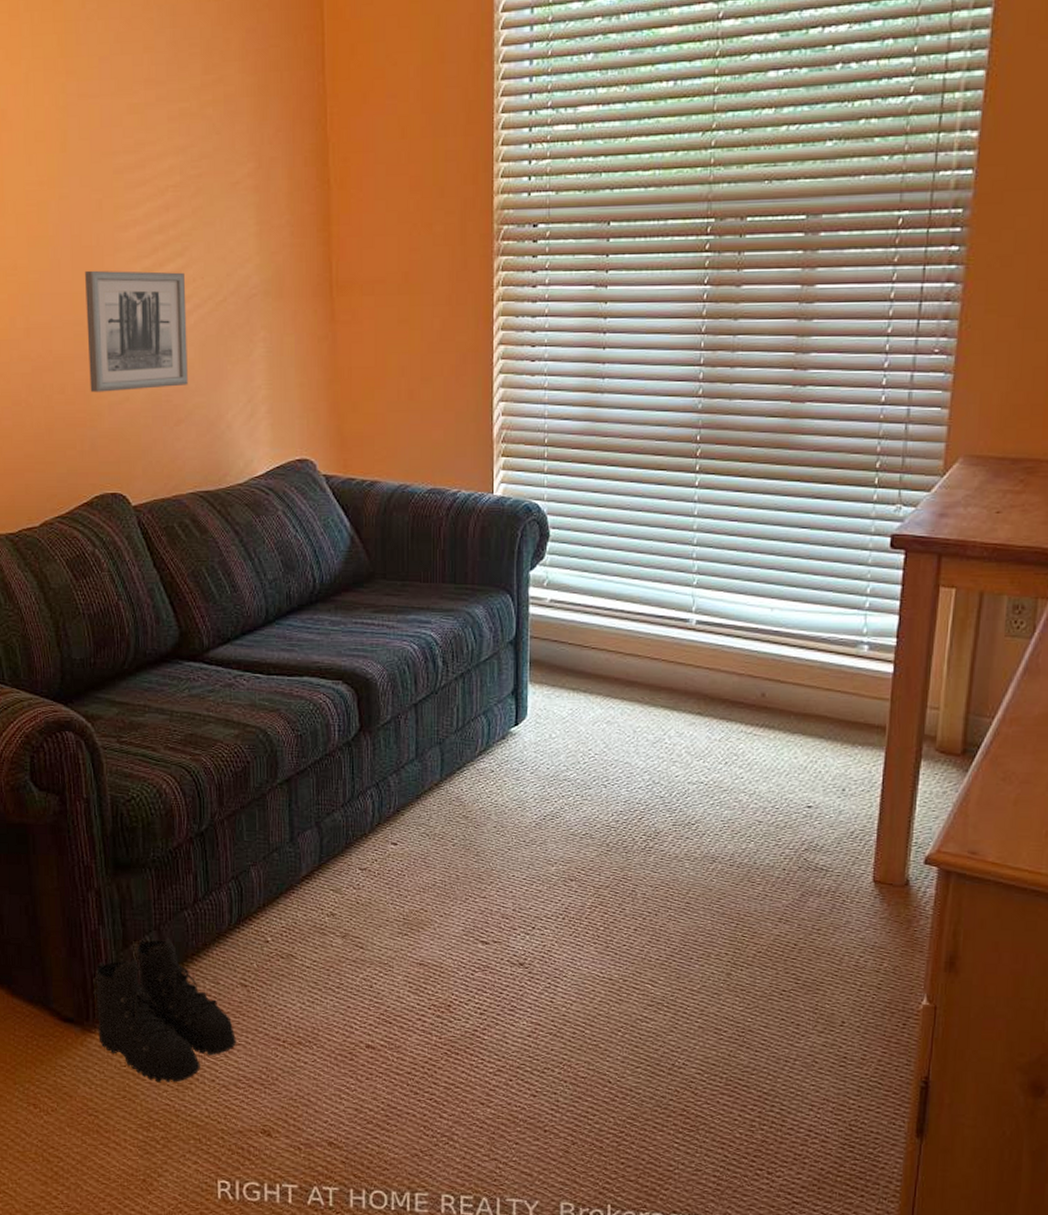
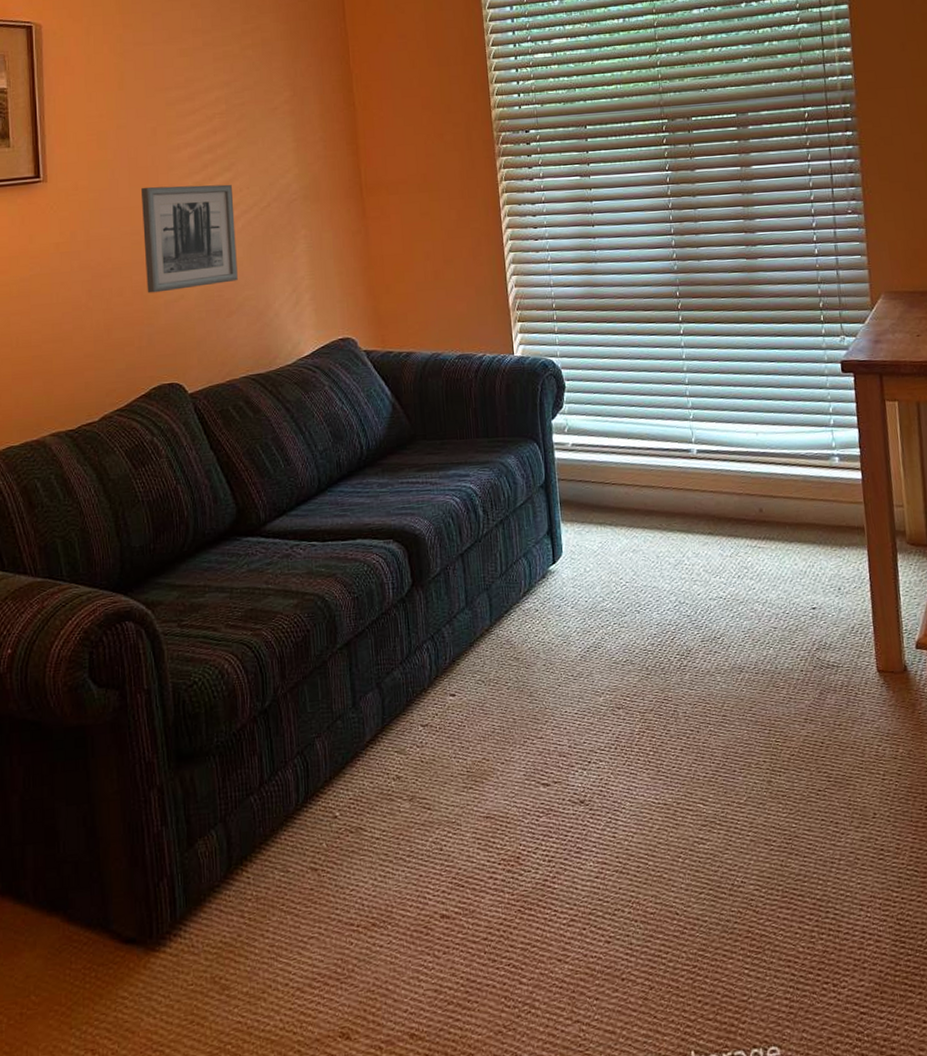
boots: present [93,937,236,1083] -> none [156,828,309,998]

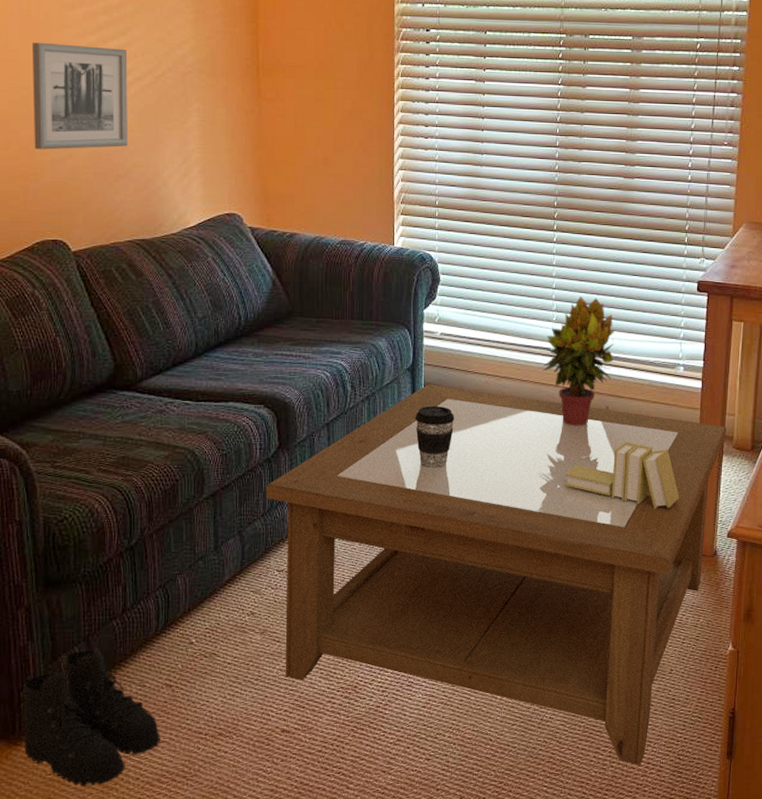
boots: none [156,828,309,998] -> present [20,647,160,787]
coffee table: none [402,500,898,936] -> present [265,384,727,766]
coffee cup: none [554,524,597,596] -> present [415,405,455,468]
potted plant: none [685,390,762,535] -> present [542,297,615,427]
books: none [723,547,856,622] -> present [564,442,680,509]

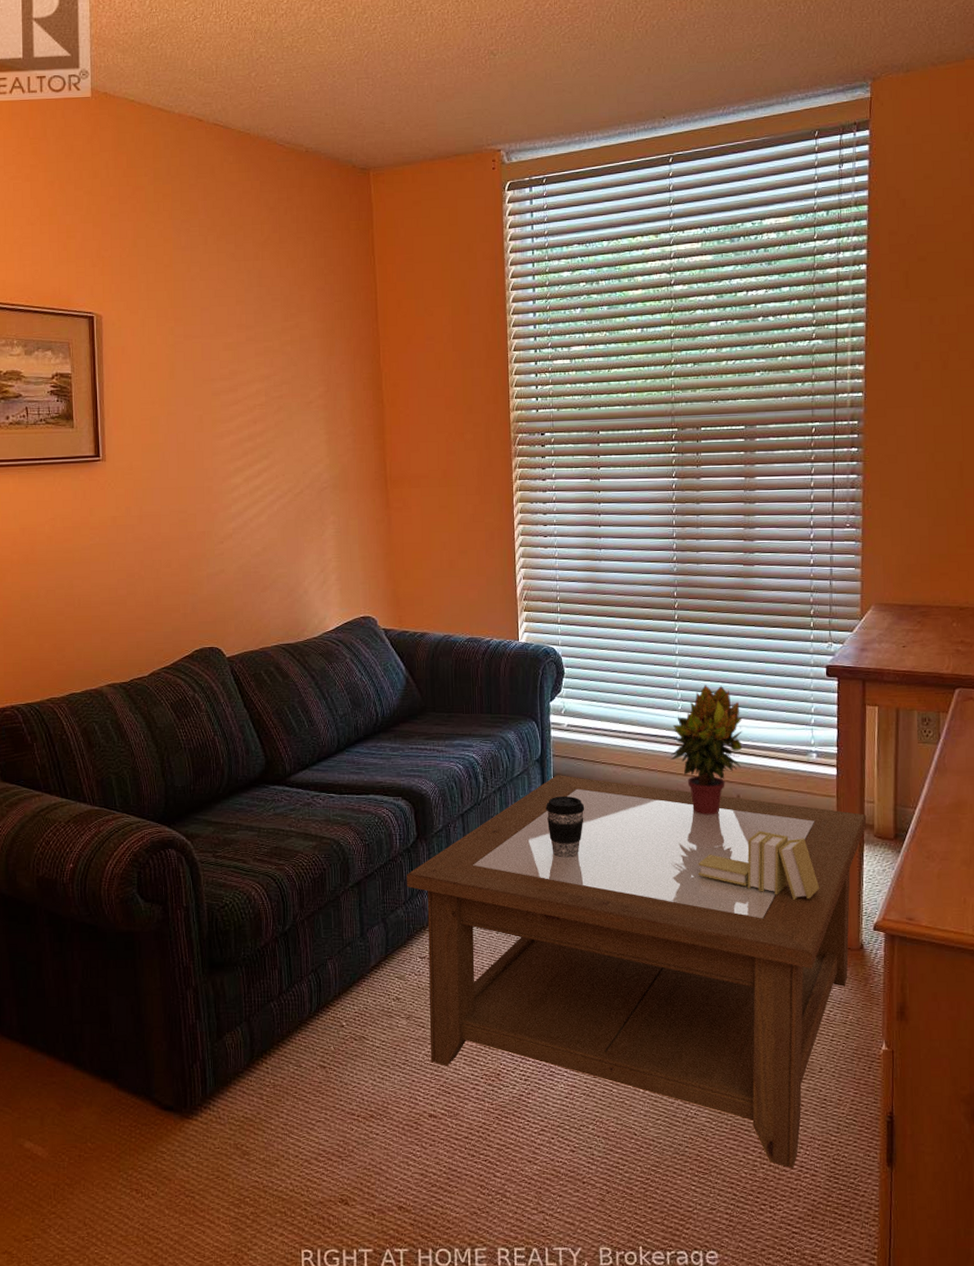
boots: present [20,647,160,787] -> none [190,1027,316,1162]
wall art: present [33,42,128,150] -> none [188,470,272,566]

